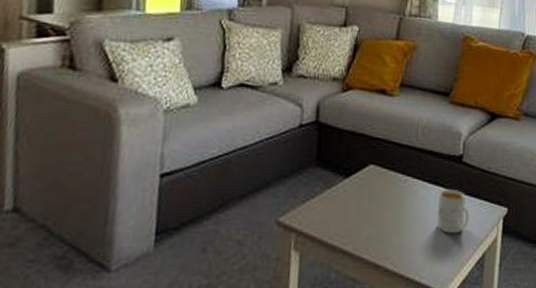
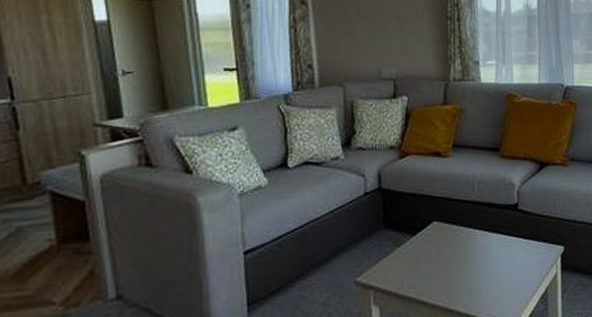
mug: present [437,188,470,234] -> none [499,235,530,275]

